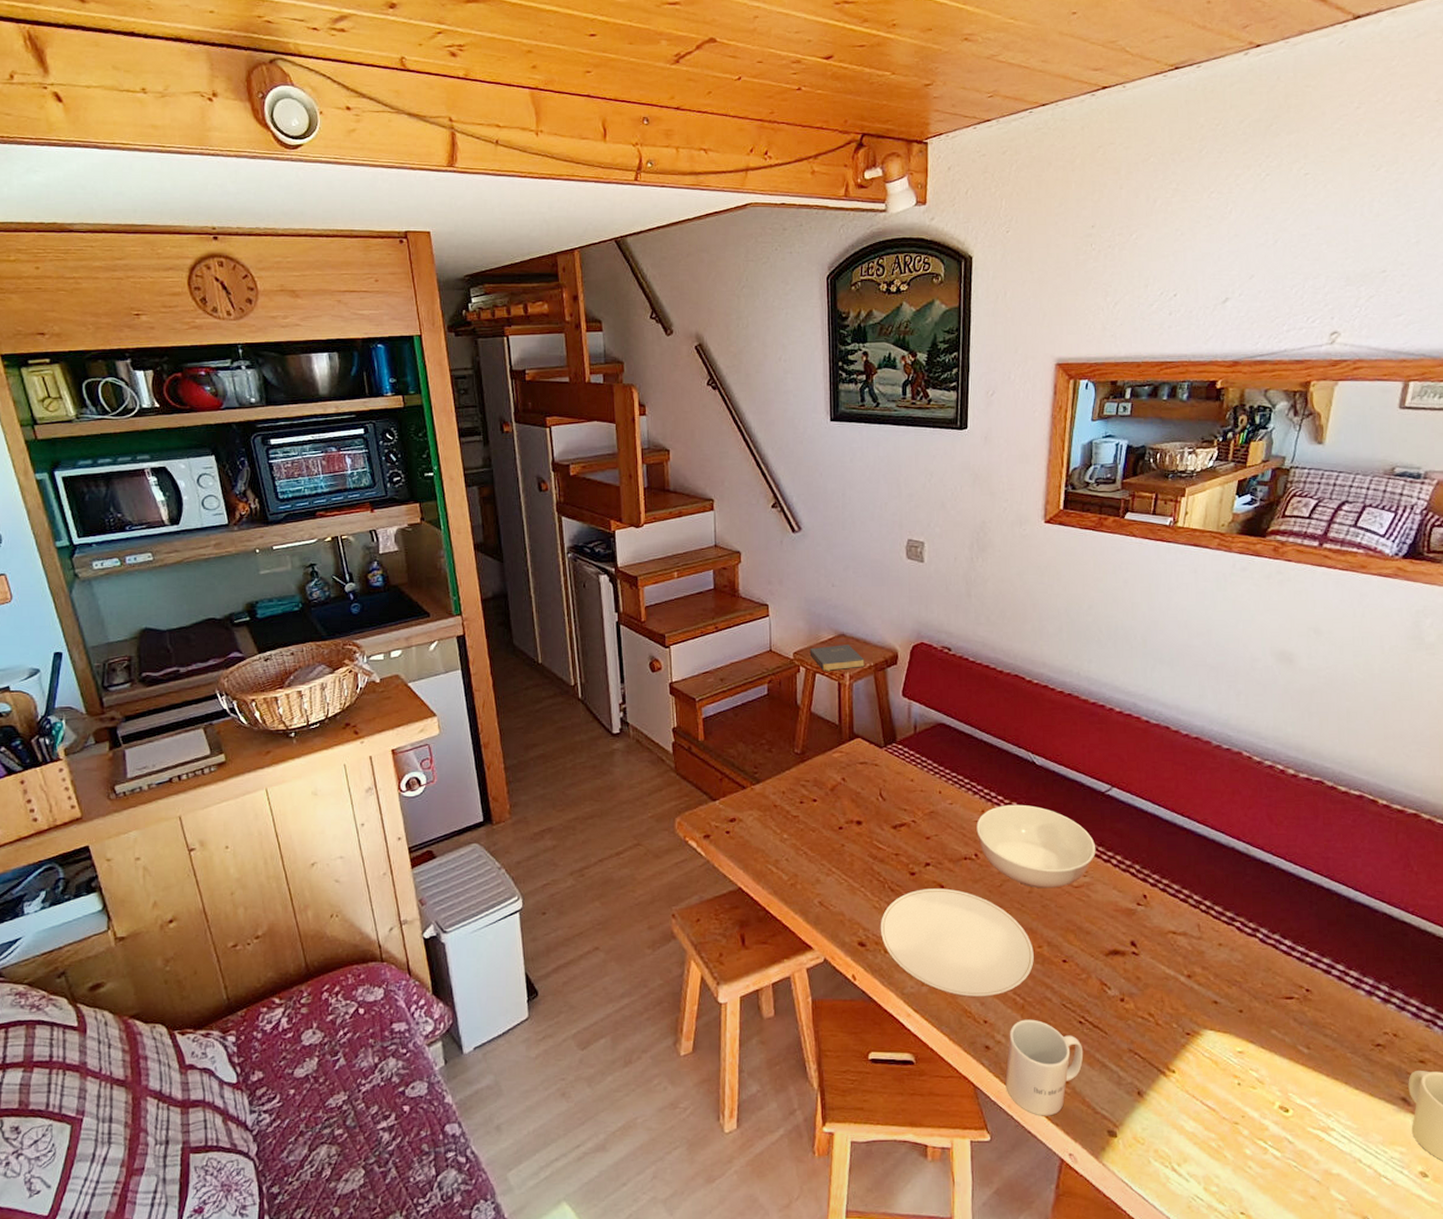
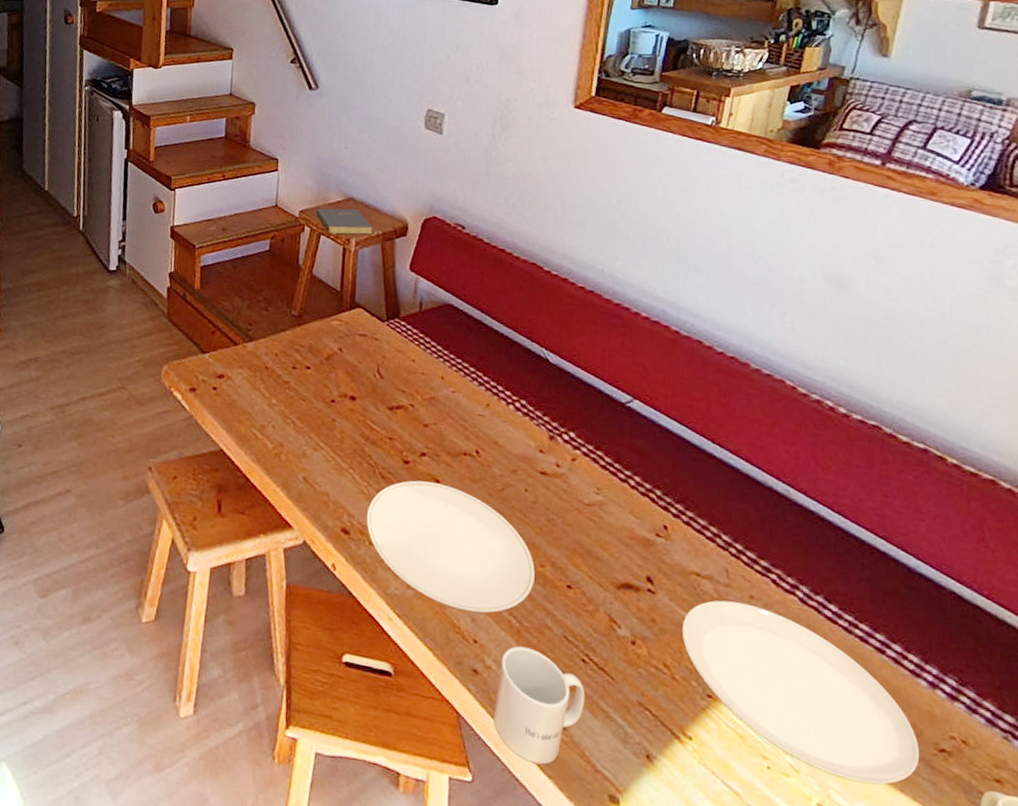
bowl: present [976,804,1096,889] -> none [479,401,612,503]
plate: none [1163,951,1360,1083] -> present [683,600,920,785]

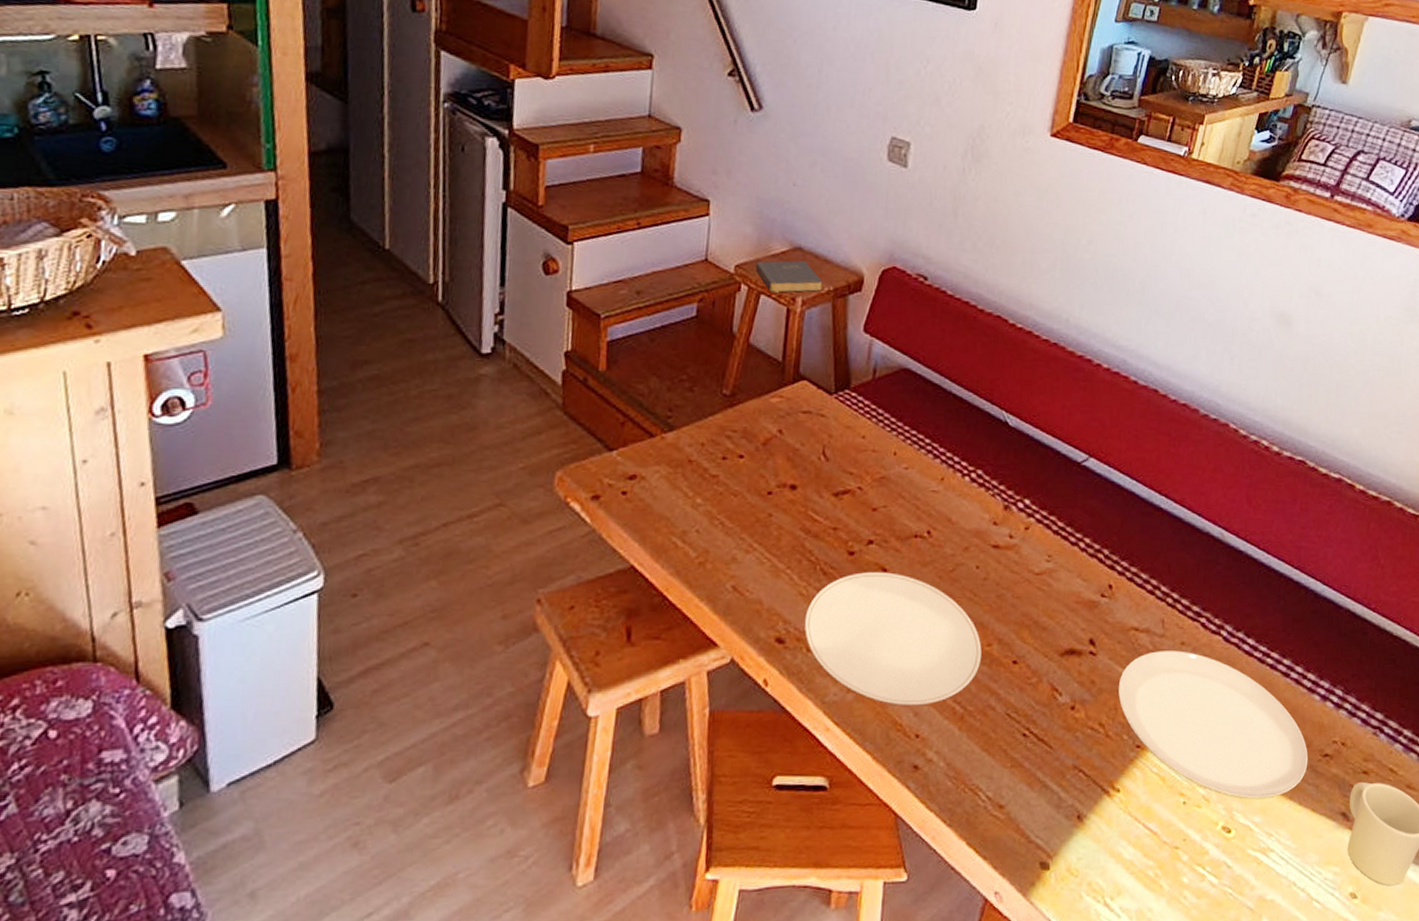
mug: present [493,646,586,765] -> none [932,732,1024,849]

